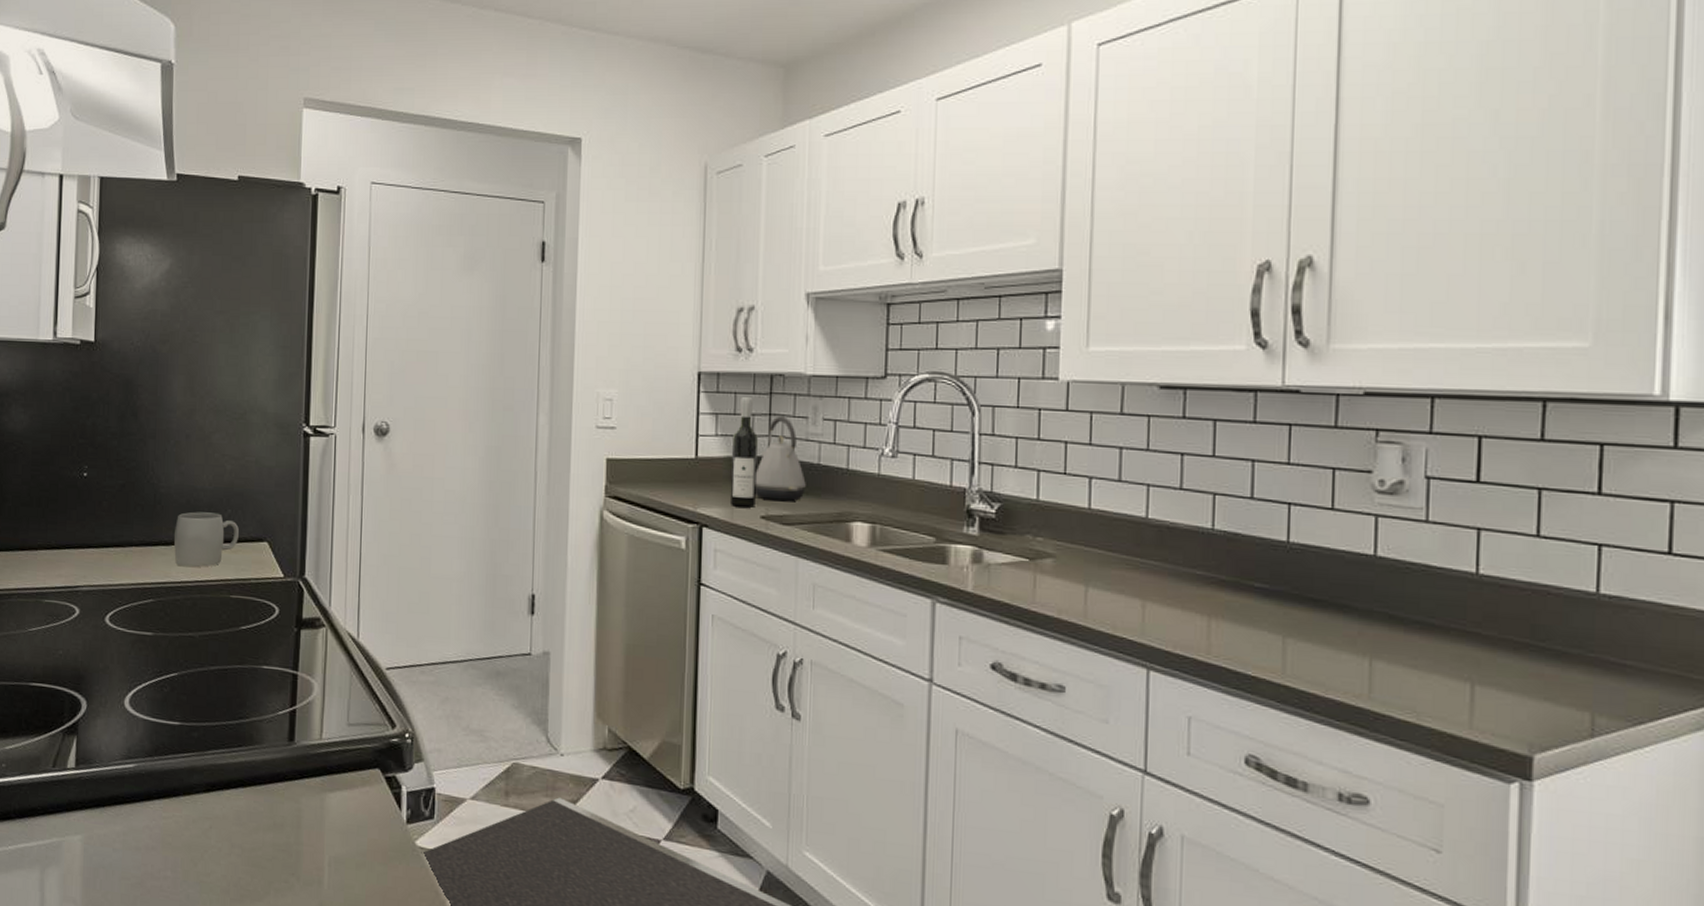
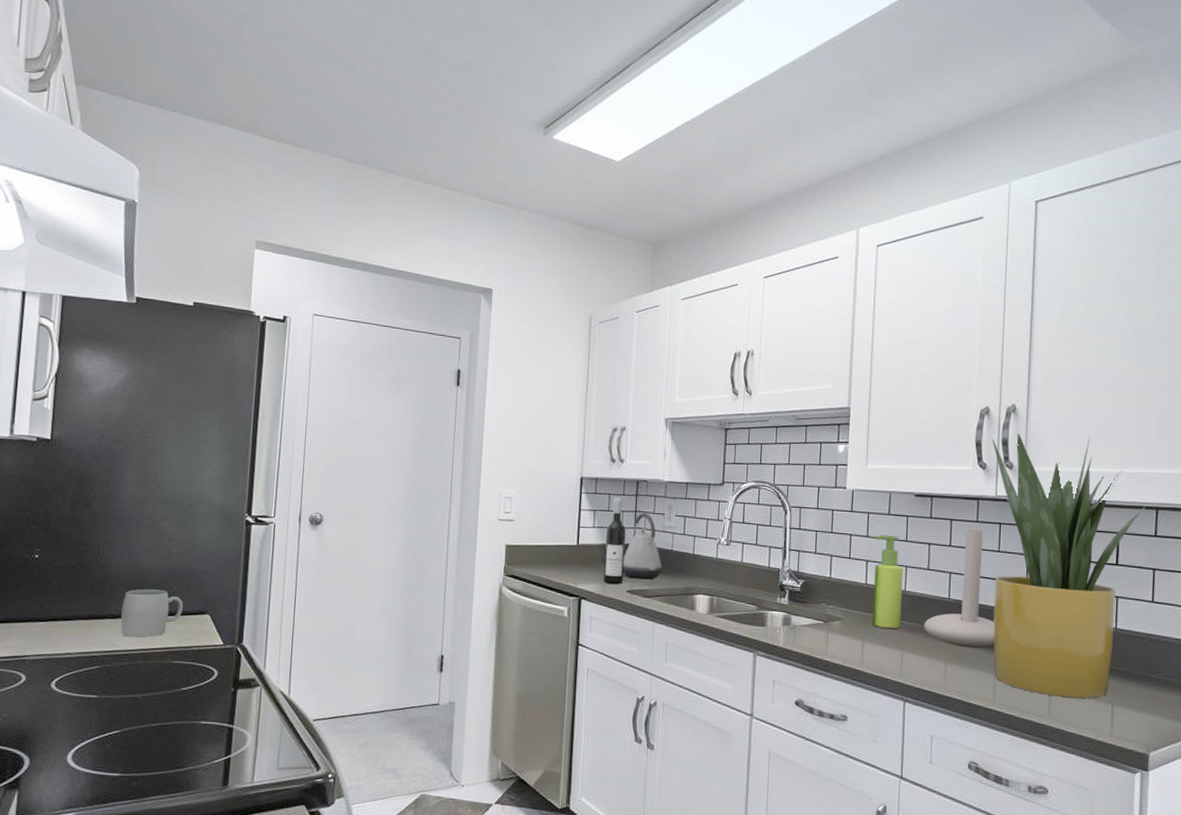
soap dispenser: none [1098,441,1144,570] -> present [872,534,904,629]
paper towel holder: none [1175,432,1284,600] -> present [924,528,995,649]
planter: none [1275,296,1526,674] -> present [991,434,1146,699]

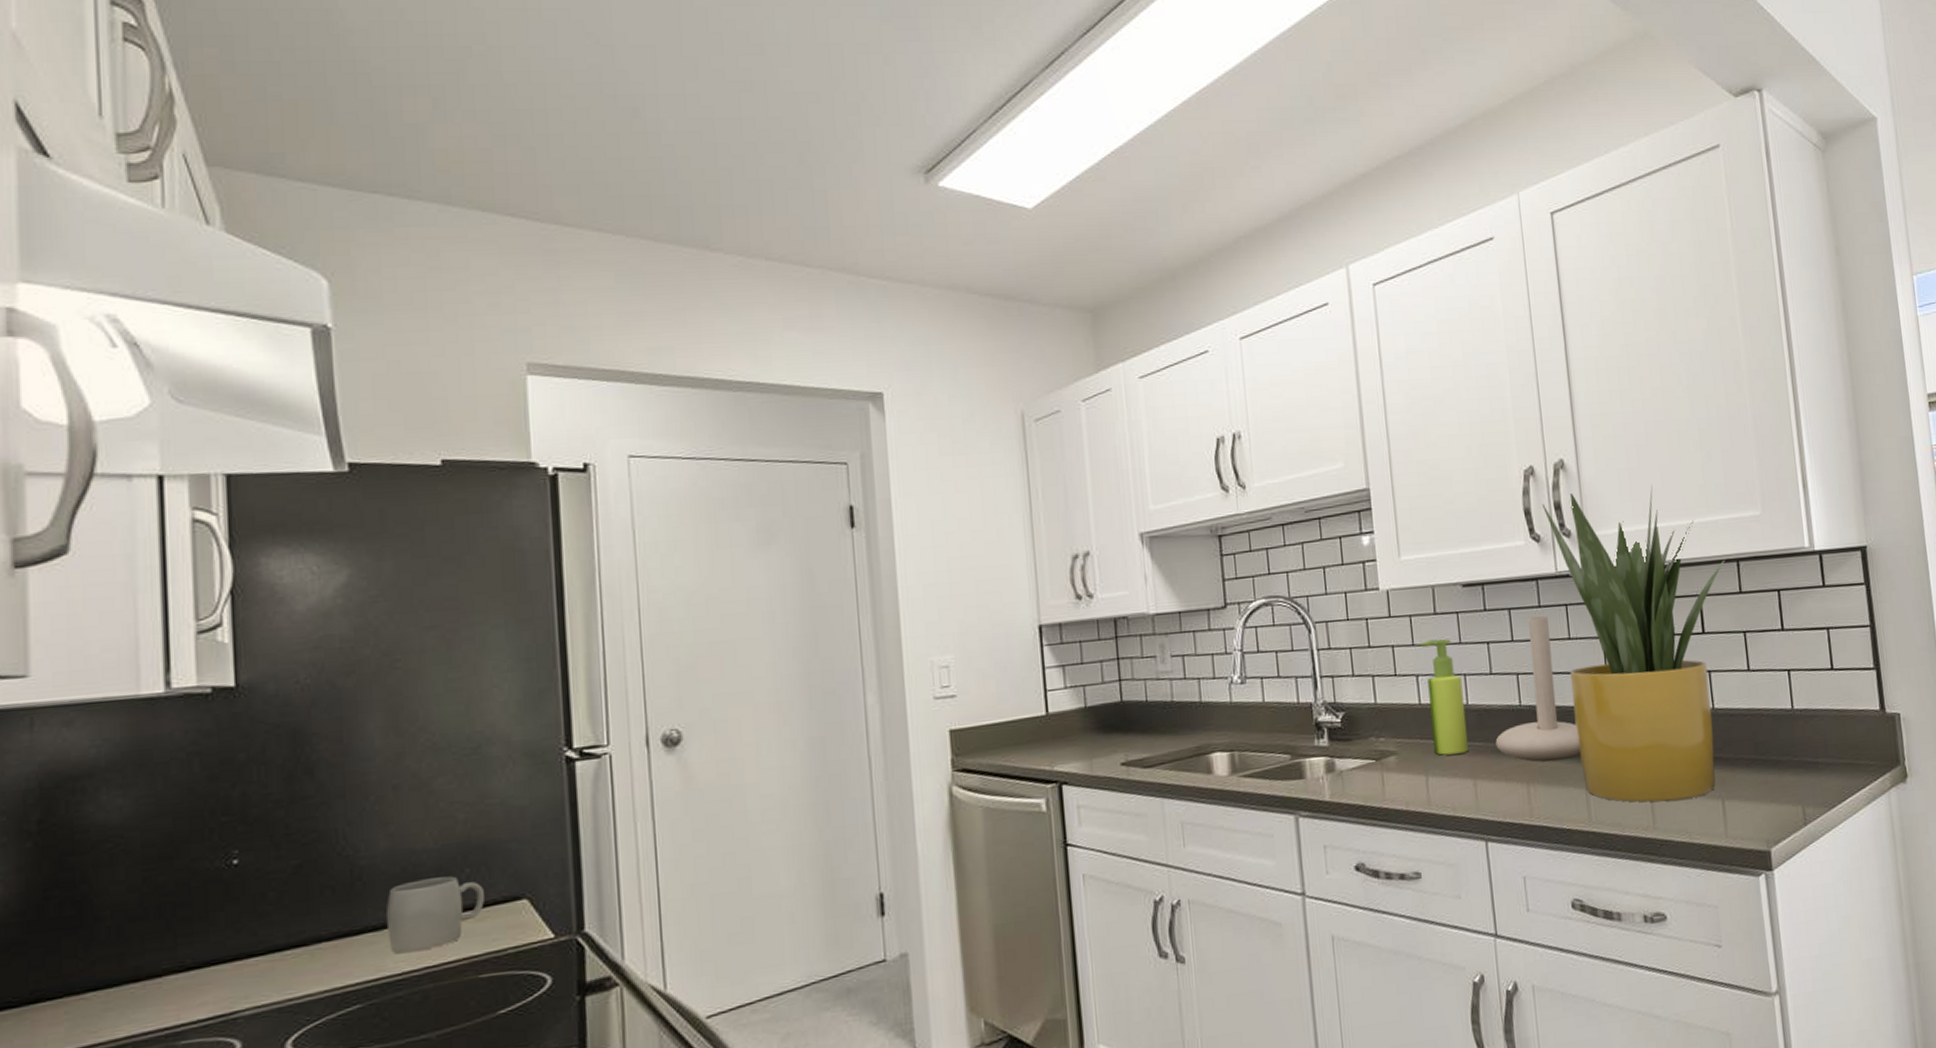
bottle: present [603,498,626,584] -> none [1083,644,1114,758]
kettle: present [622,512,662,579] -> none [1110,658,1162,746]

